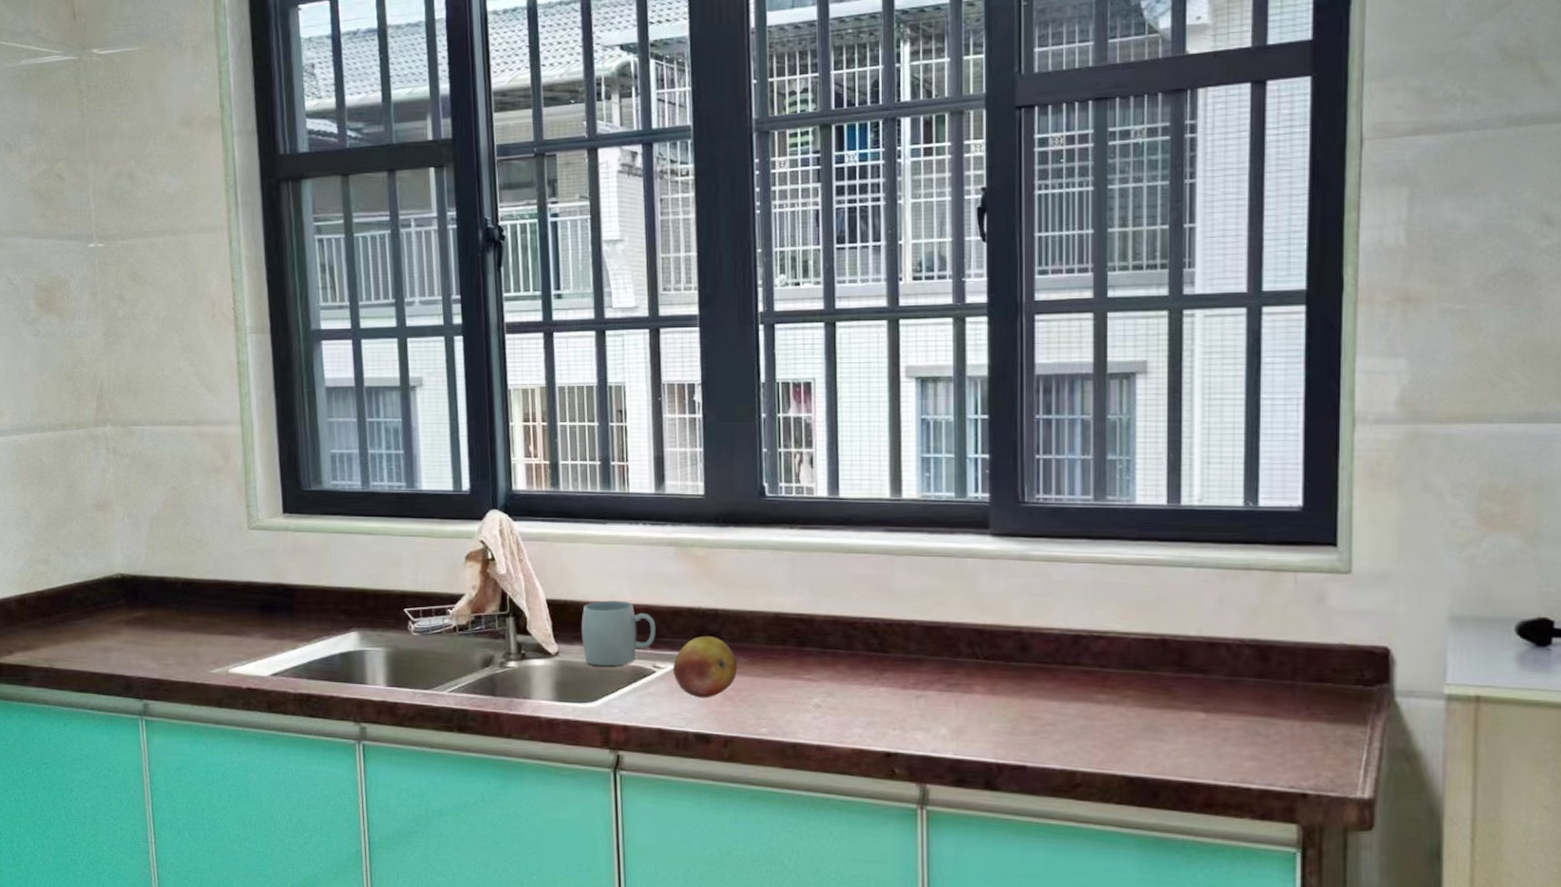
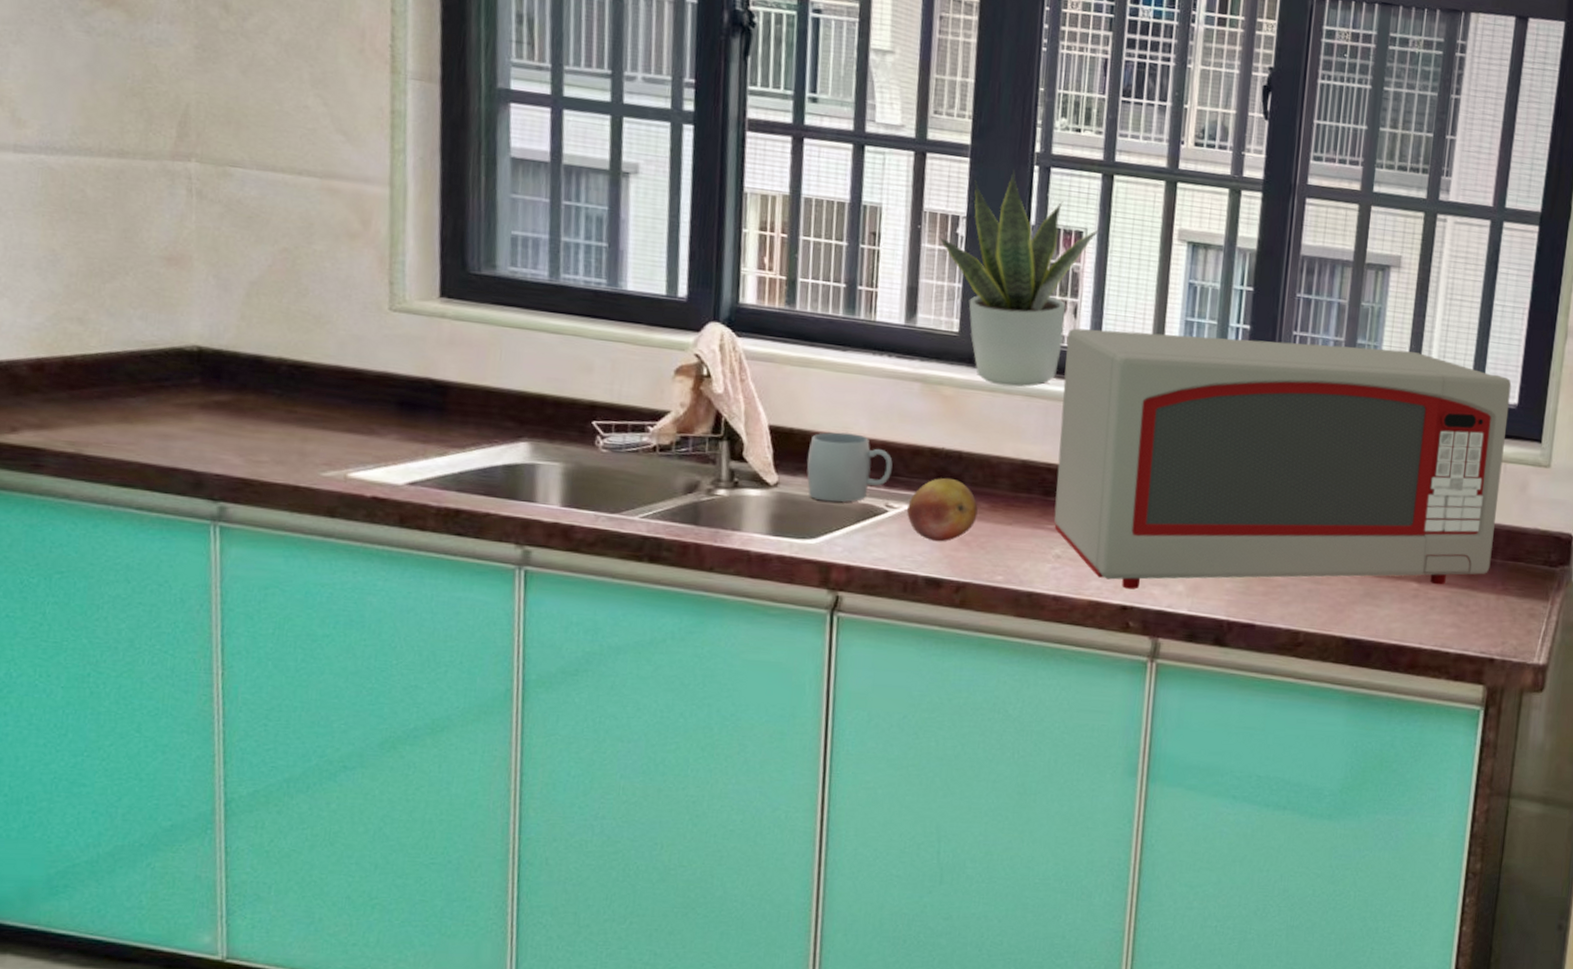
potted plant: none [677,332,829,542] -> present [937,169,1101,387]
microwave: none [806,462,1293,735] -> present [1053,328,1512,589]

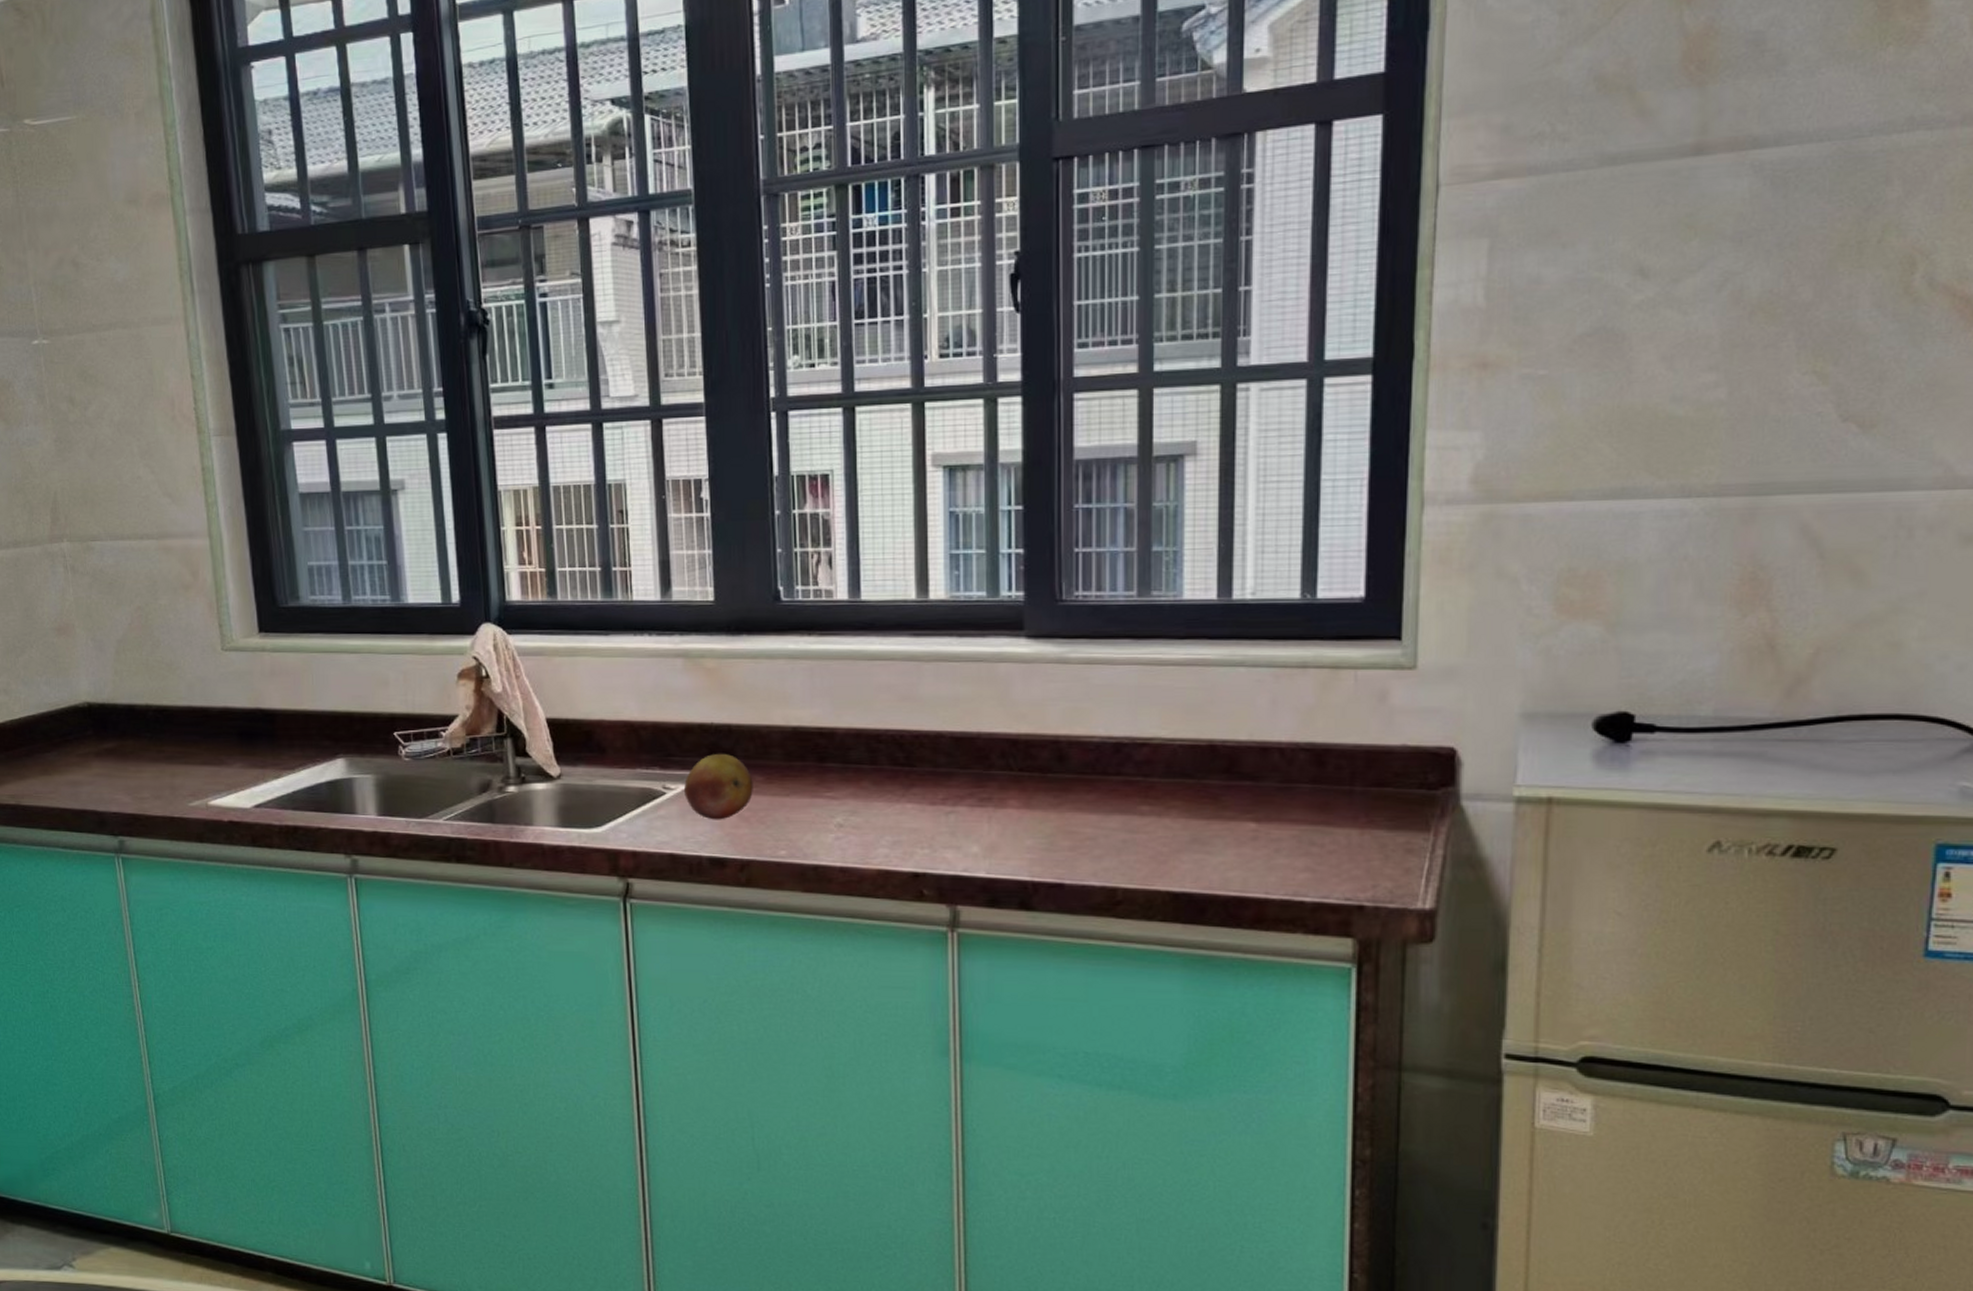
mug: present [806,432,893,502] -> none [584,718,665,789]
potted plant: present [937,169,1101,387] -> none [683,420,848,651]
microwave: present [1053,328,1512,589] -> none [824,552,1354,854]

